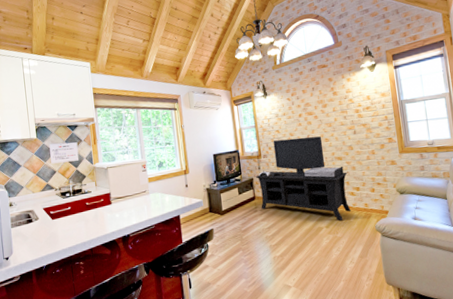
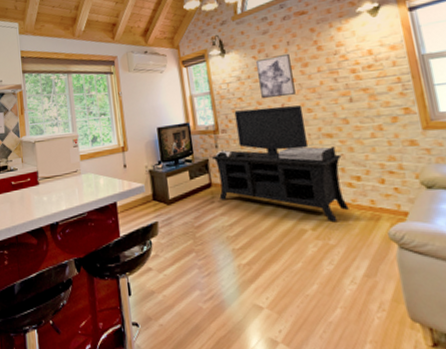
wall art: none [290,96,317,131] -> present [256,53,296,99]

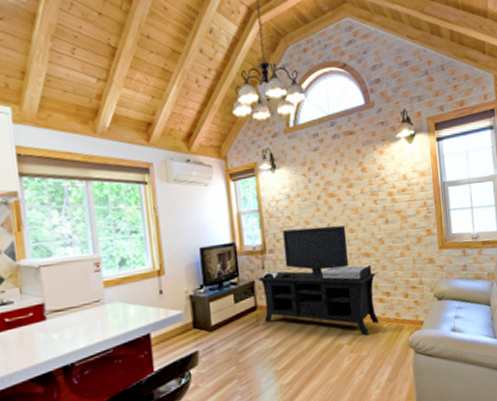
wall art: present [256,53,296,99] -> none [306,172,340,218]

